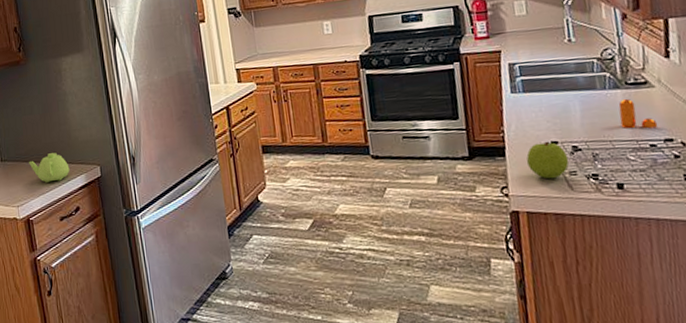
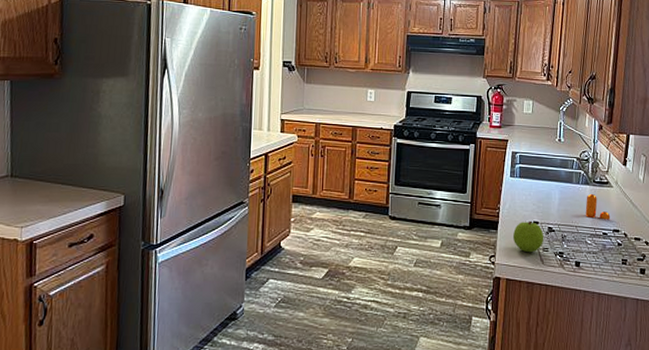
teapot: present [29,153,70,183] -> none [44,175,90,206]

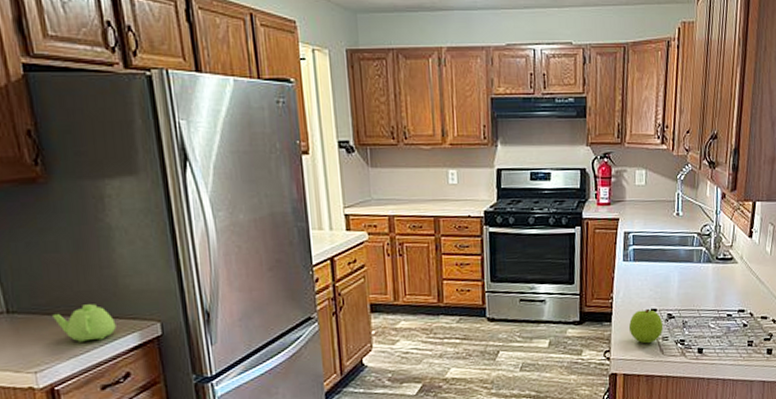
teapot: none [44,175,90,206] -> present [52,304,116,342]
pepper shaker: present [585,193,611,220] -> none [707,272,735,301]

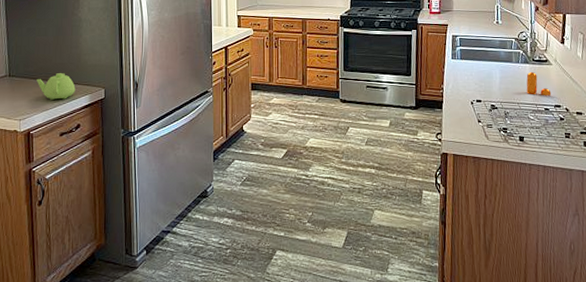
apple: present [628,309,664,344] -> none [457,100,488,130]
pepper shaker: none [707,272,735,301] -> present [526,71,552,96]

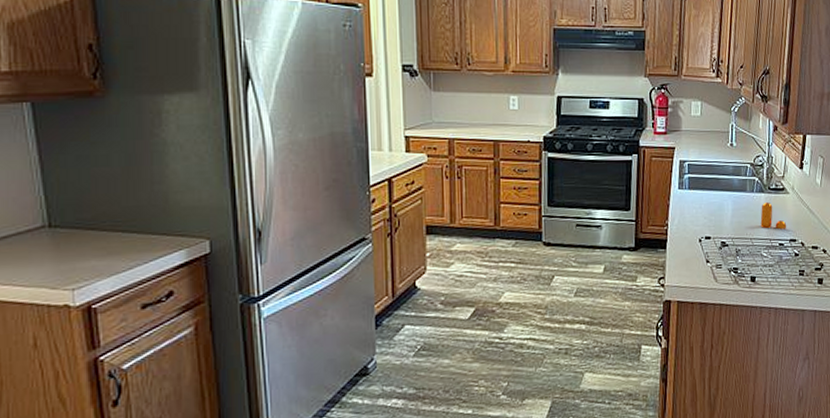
teapot: present [36,73,76,100] -> none [97,220,163,259]

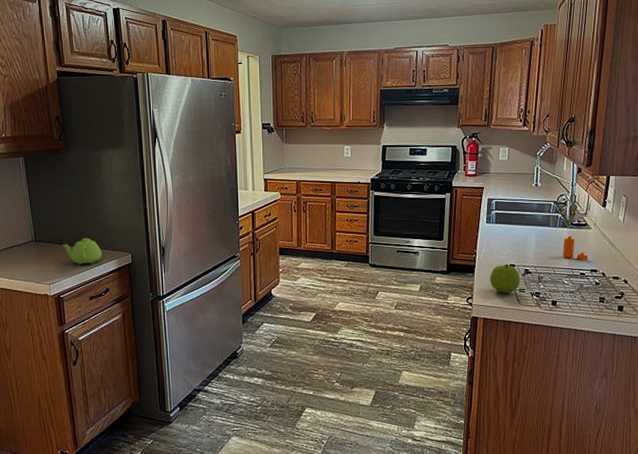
teapot: none [97,220,163,259] -> present [63,238,102,265]
apple: none [683,237,717,271] -> present [489,265,521,294]

